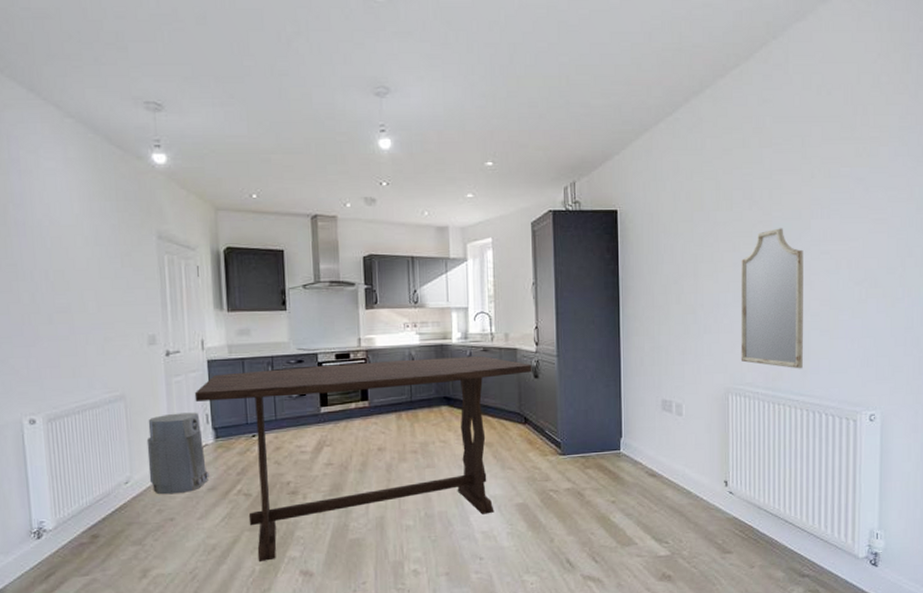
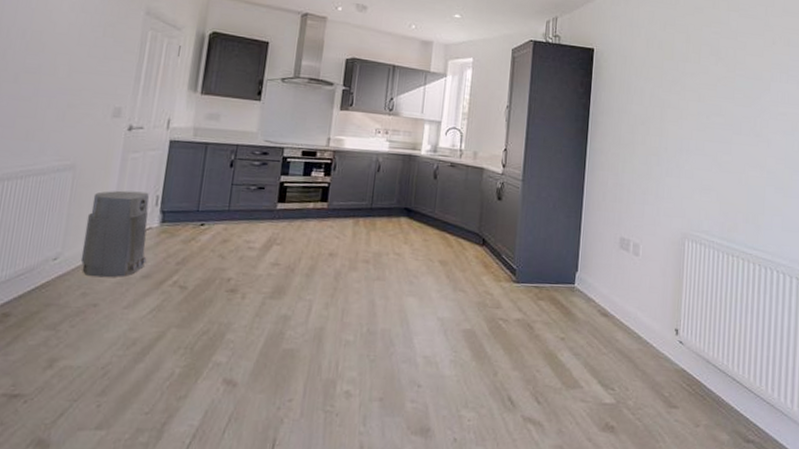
dining table: present [194,356,532,563] -> none [148,156,497,365]
home mirror: present [740,228,803,369] -> none [699,85,763,223]

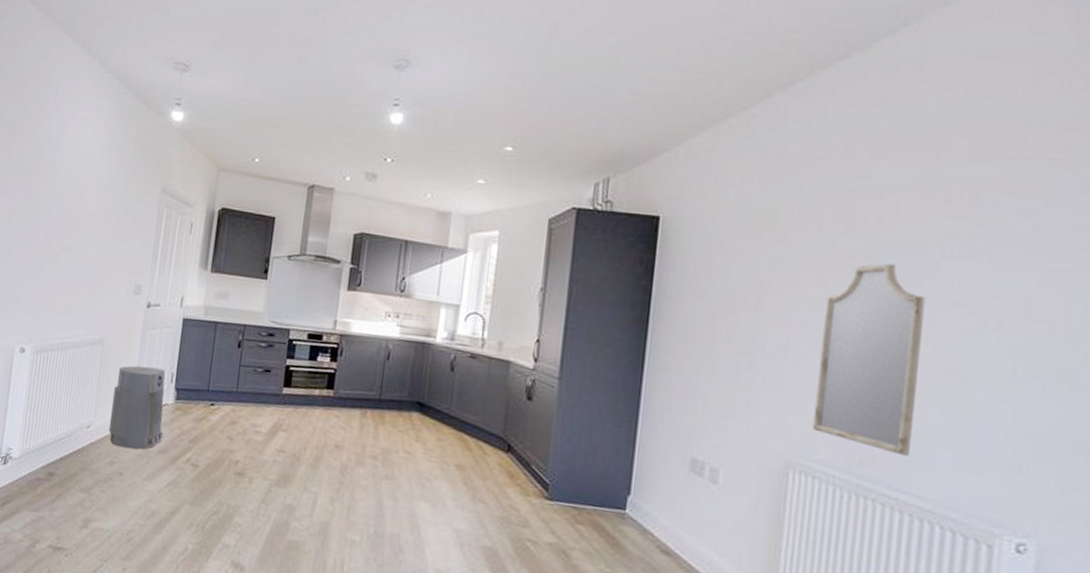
home mirror: none [699,85,763,223] -> present [812,263,925,457]

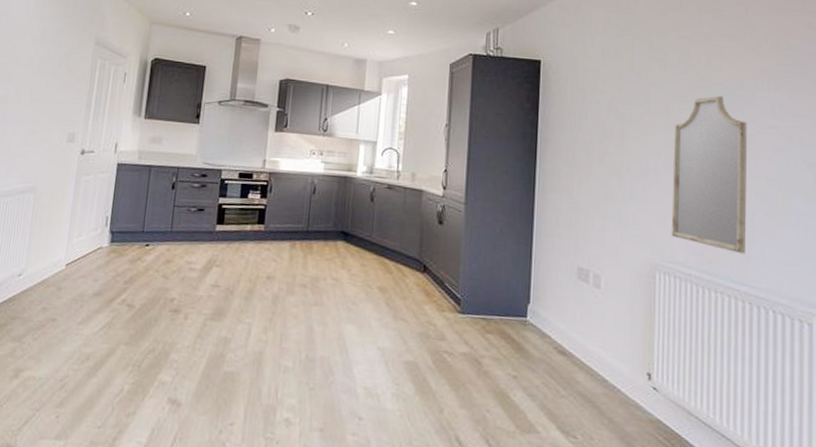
air purifier: present [108,365,165,450] -> none [41,211,100,294]

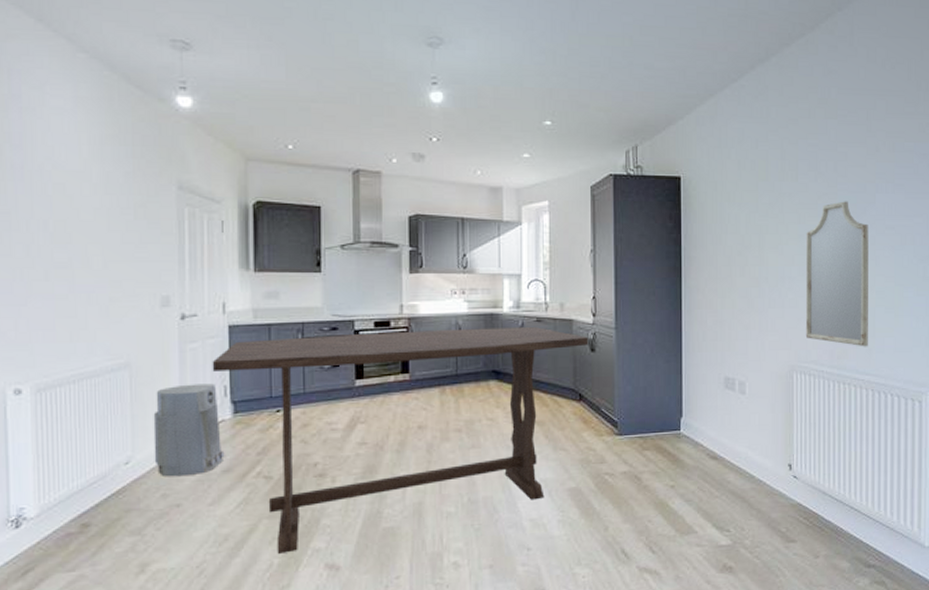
air purifier: none [41,211,100,294] -> present [153,383,225,477]
dining table: none [98,178,437,382] -> present [212,327,589,555]

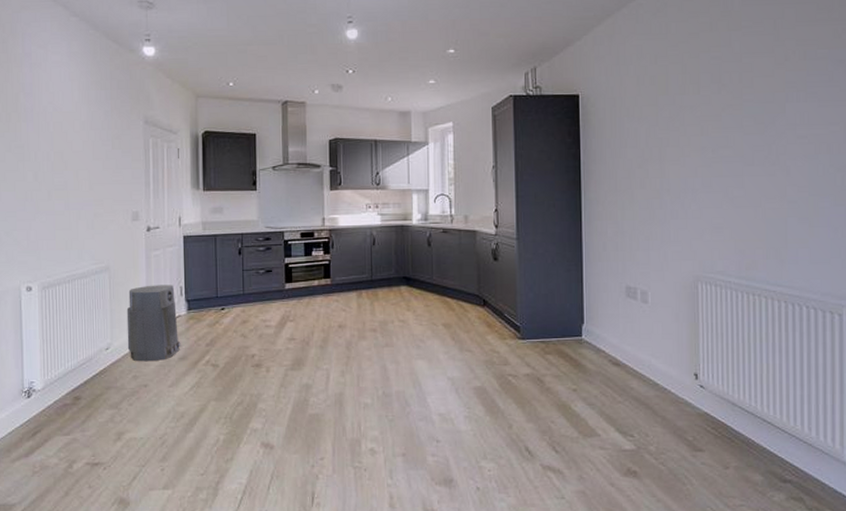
dining table: present [212,327,589,555] -> none [171,238,492,432]
home mirror: present [805,201,869,347] -> none [709,112,780,258]

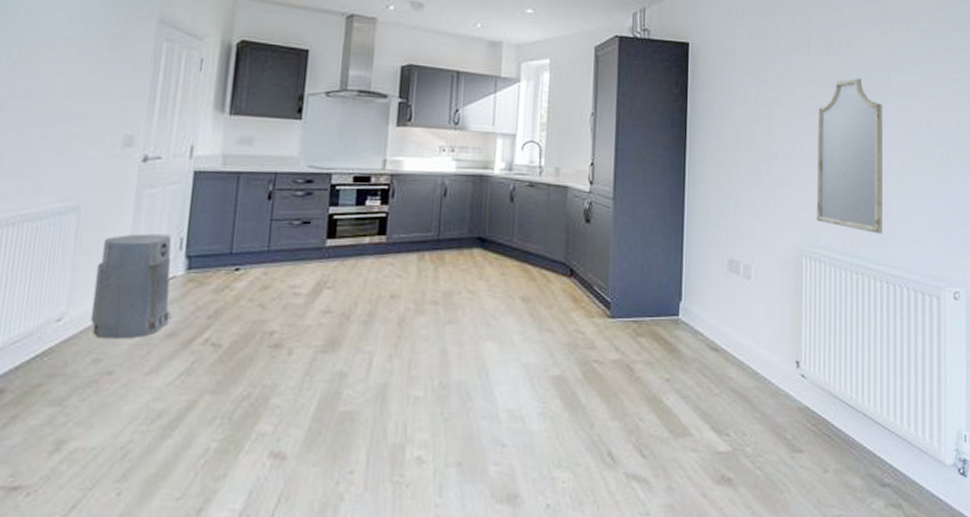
home mirror: none [709,112,780,258] -> present [816,78,883,235]

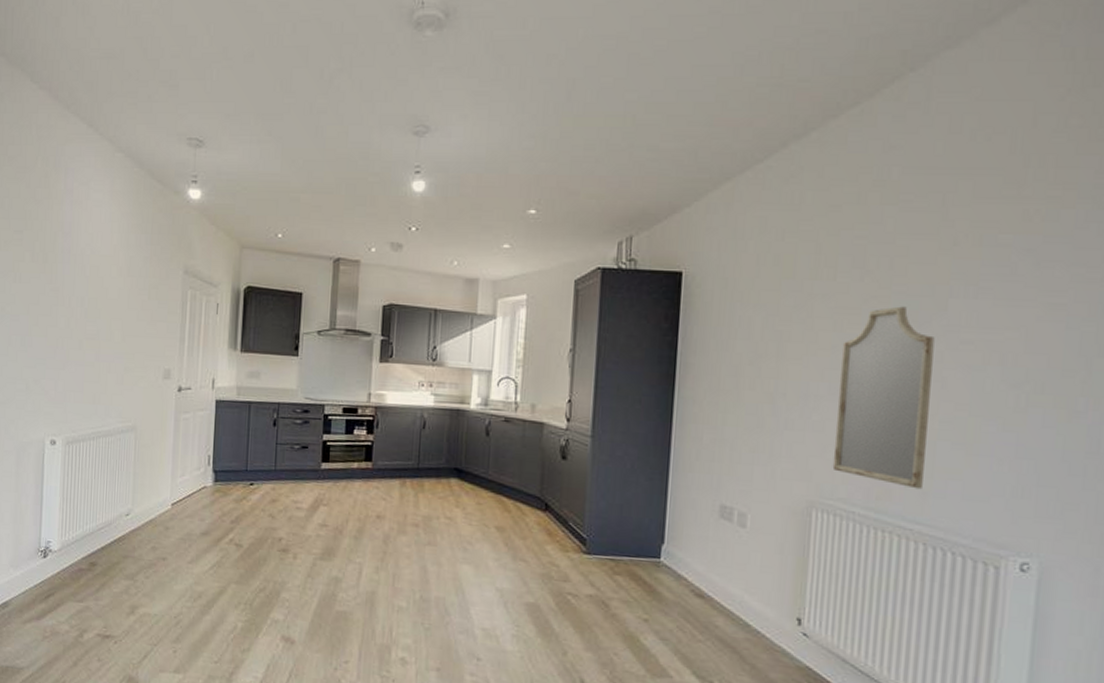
air purifier: present [90,233,172,339] -> none [148,450,204,534]

